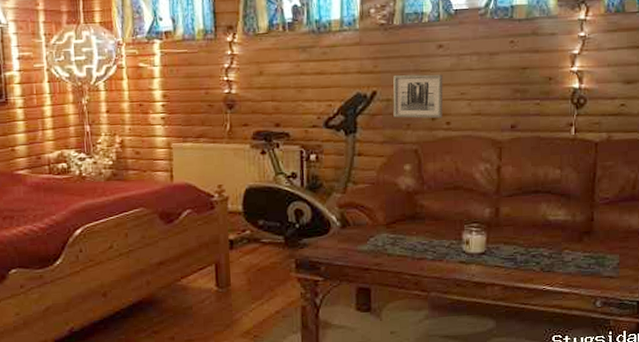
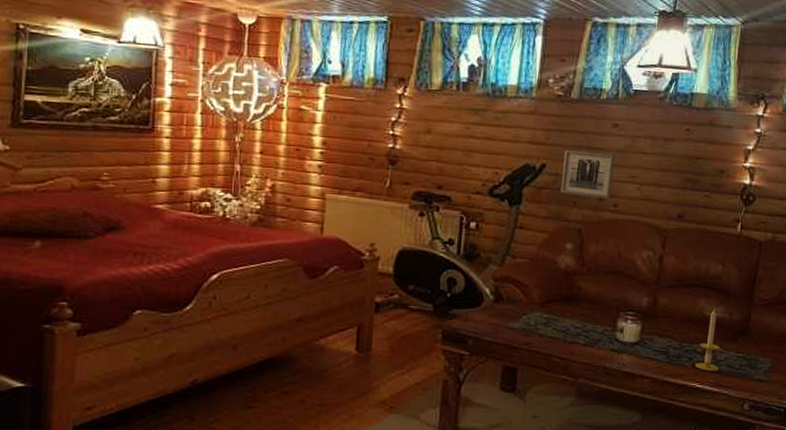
candle: none [543,212,568,274] -> present [695,309,720,372]

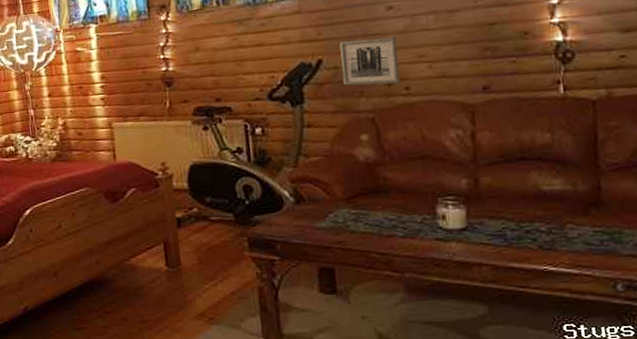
candle: present [695,309,720,372] -> none [541,182,574,252]

